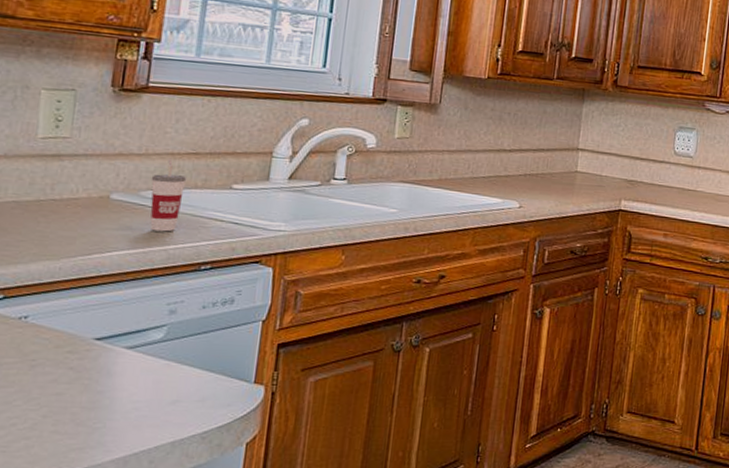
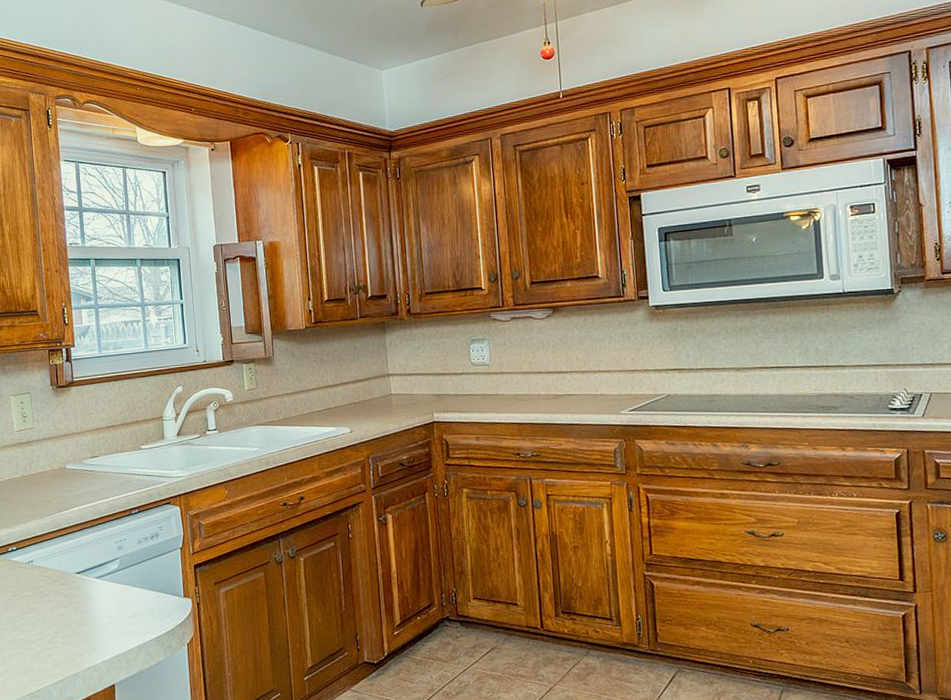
cup: present [150,157,187,232] -> none [88,432,111,489]

